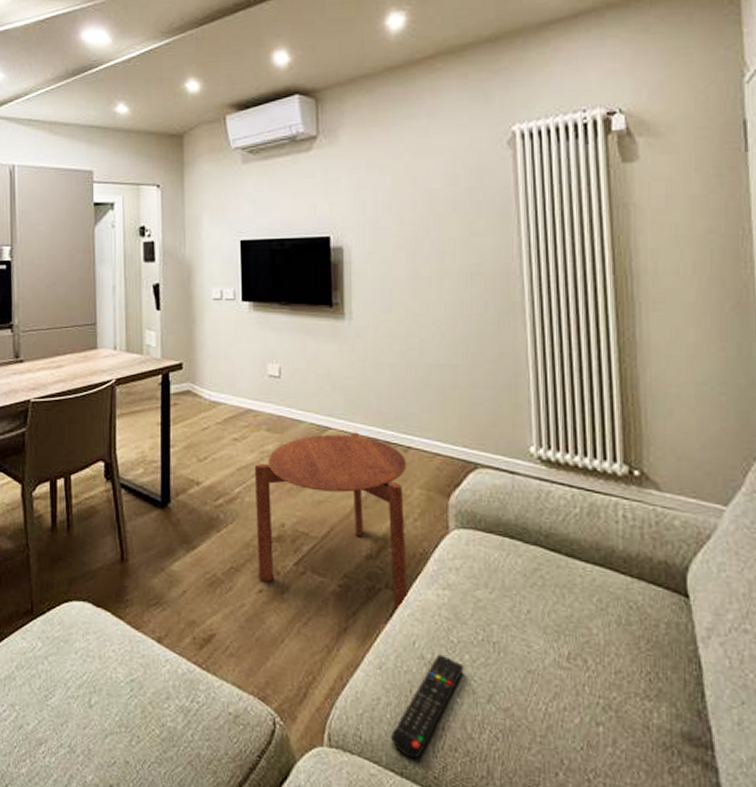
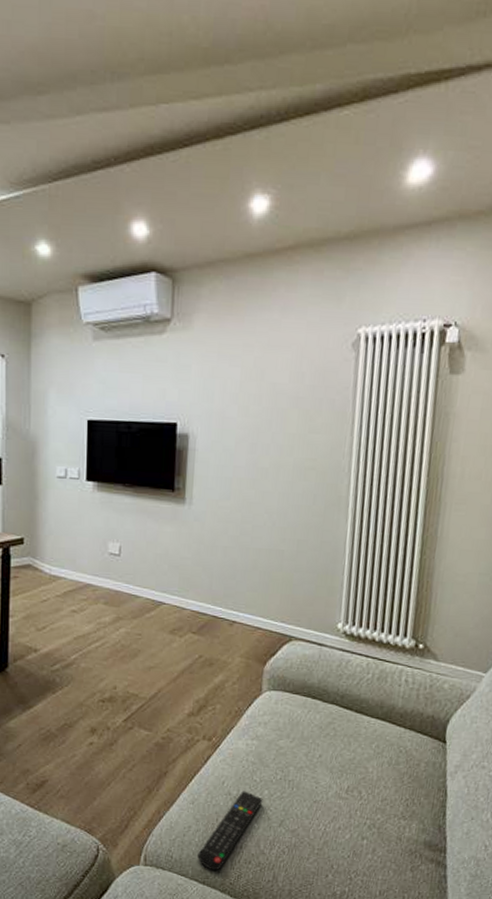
side table: present [254,432,409,613] -> none [90,607,231,760]

